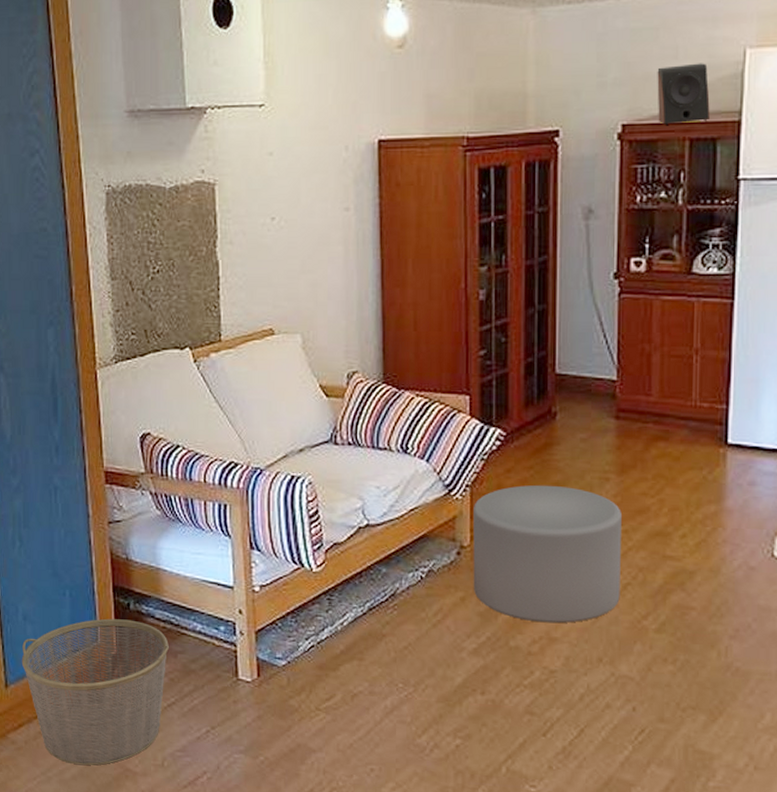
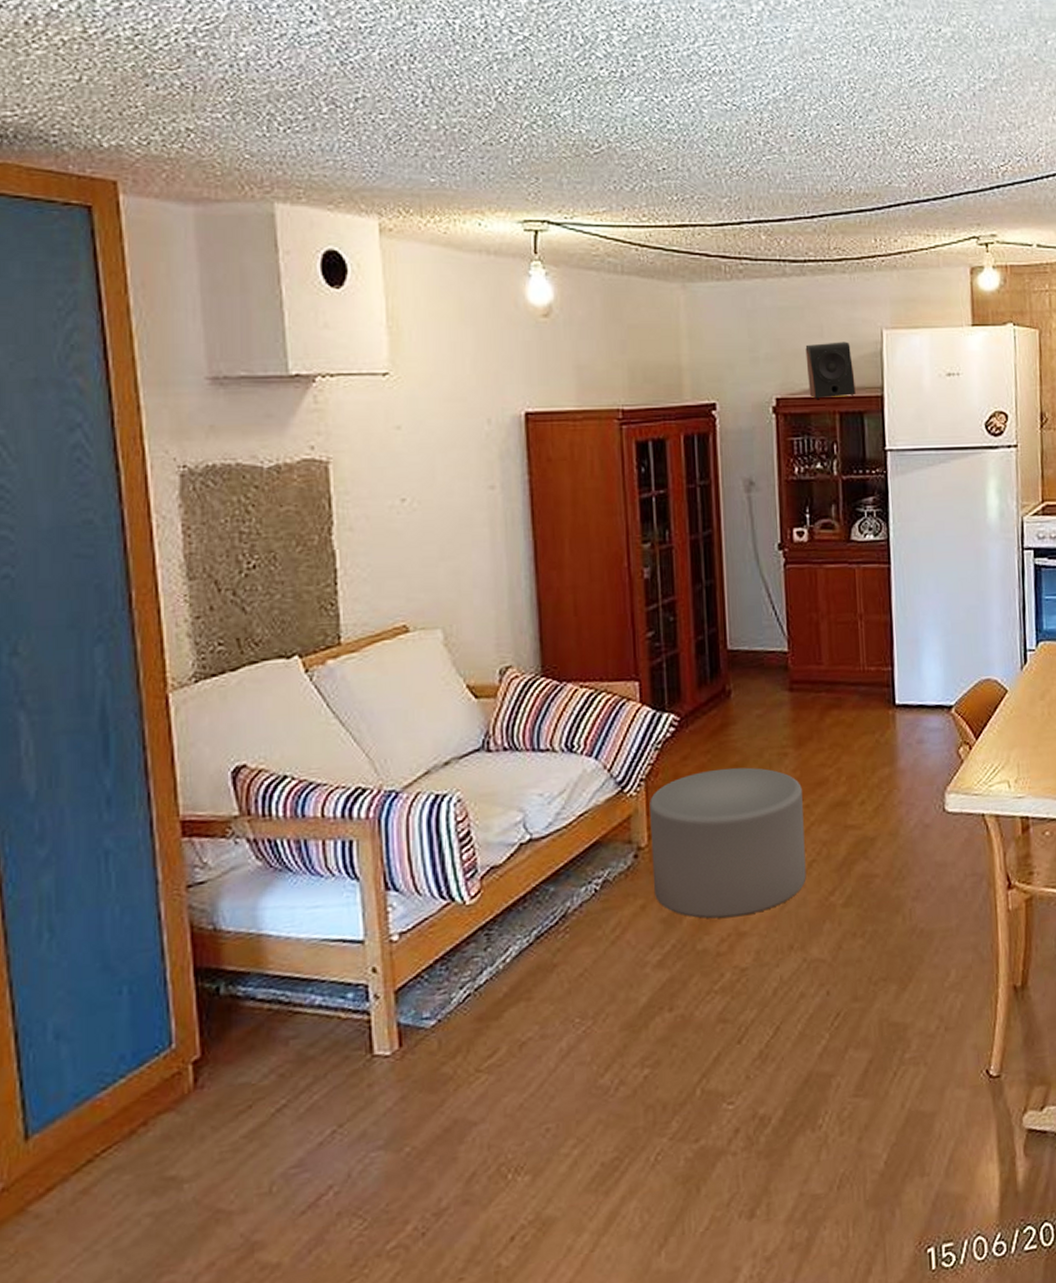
basket: present [21,618,170,766] -> none [51,1008,278,1224]

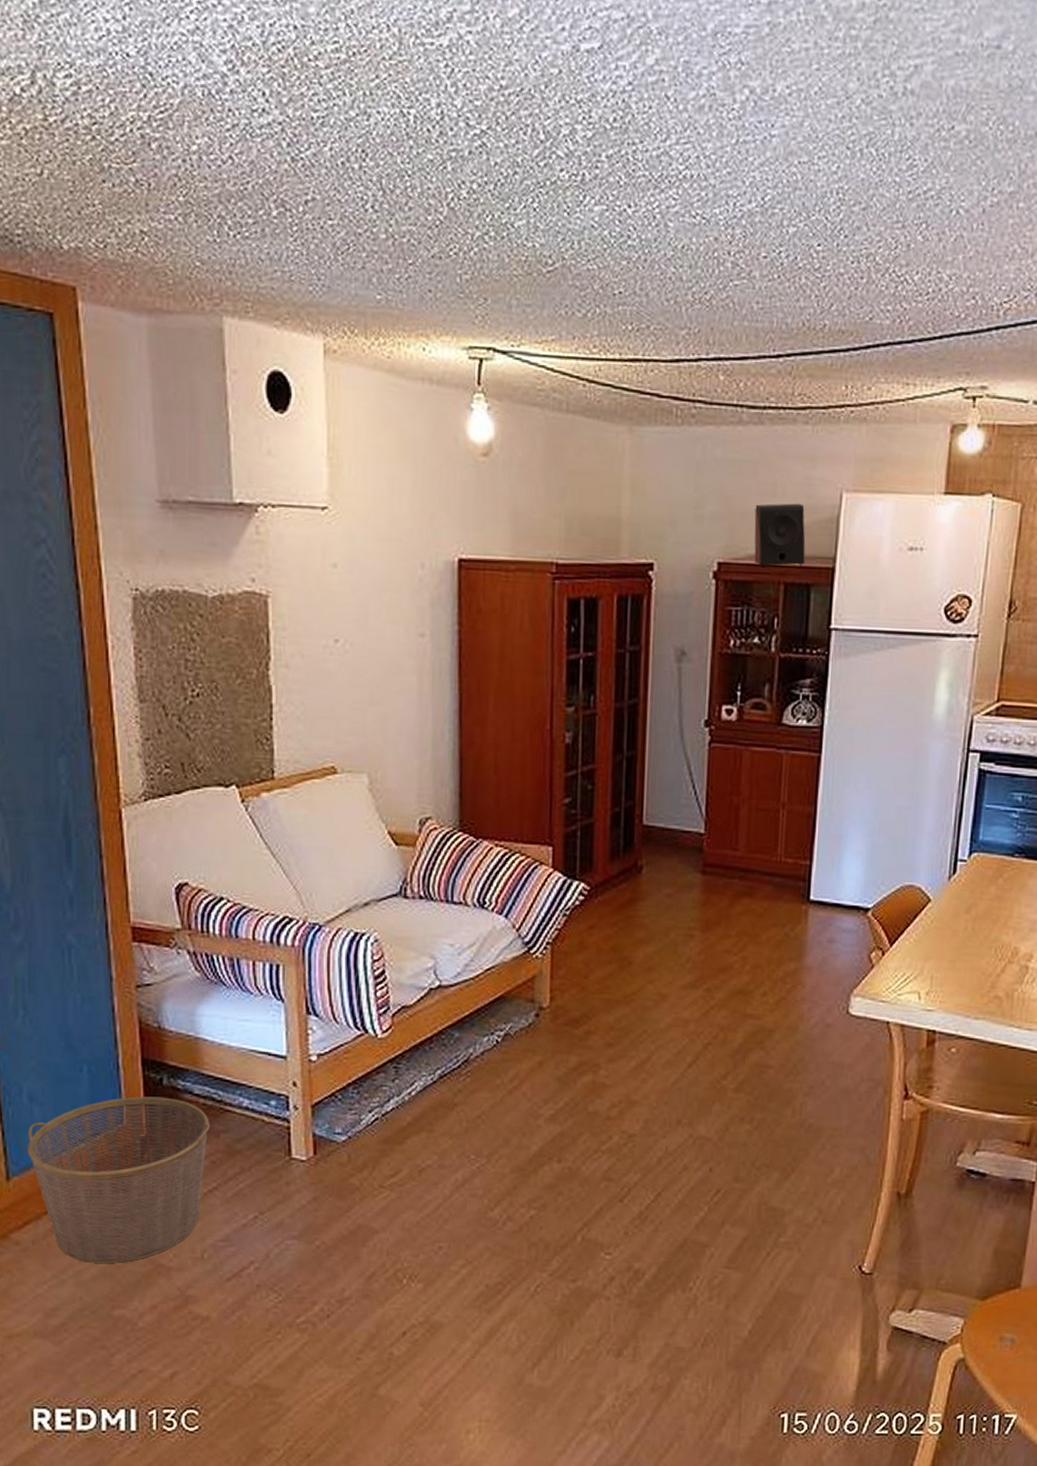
basket: none [51,1008,278,1224] -> present [27,1096,211,1264]
pouf: present [650,767,806,919] -> none [551,942,705,1086]

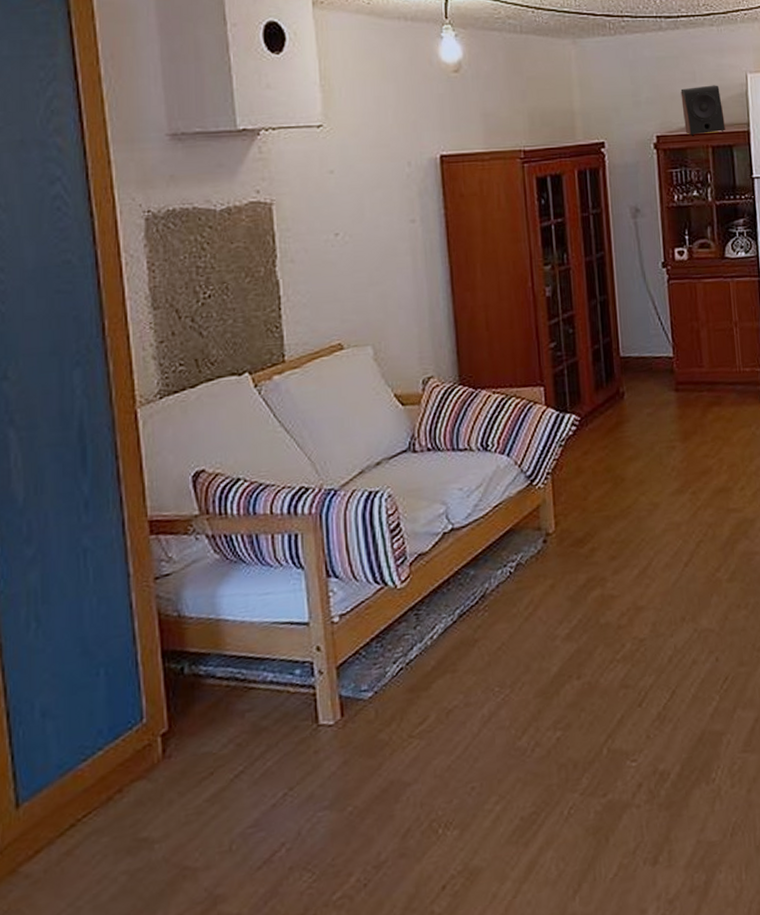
basket: present [27,1096,211,1264] -> none [39,685,235,882]

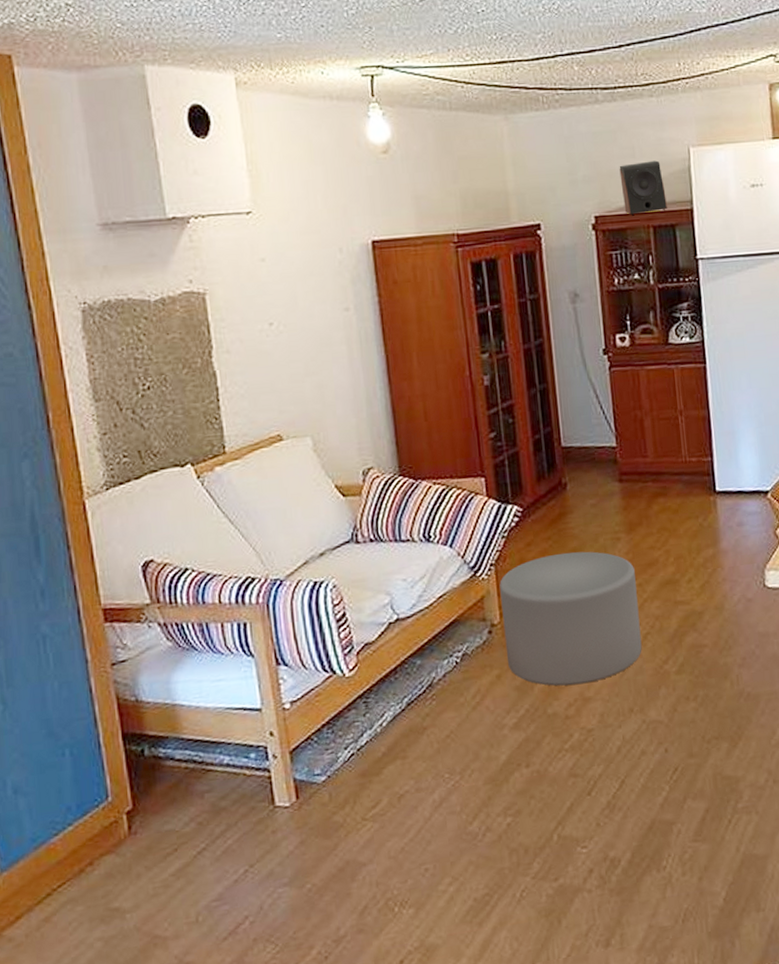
pouf: none [556,460,695,596] -> present [499,551,642,686]

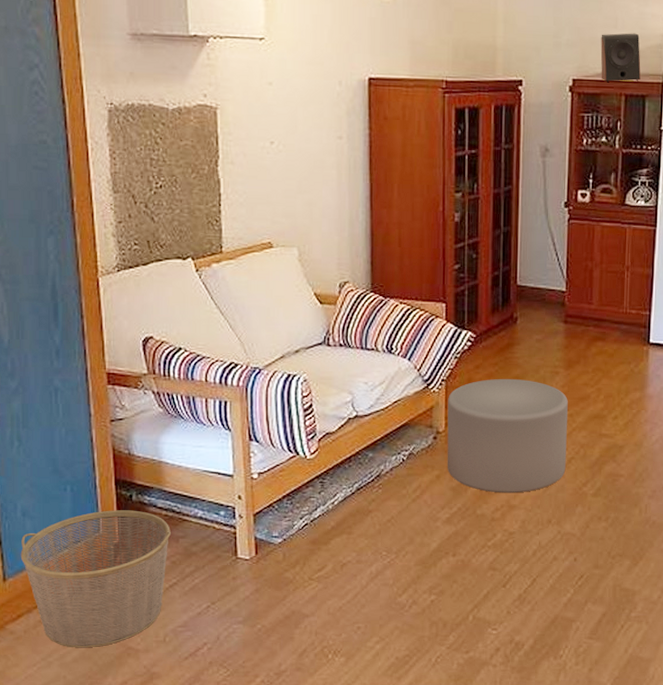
basket: none [14,767,195,947] -> present [20,510,172,648]

